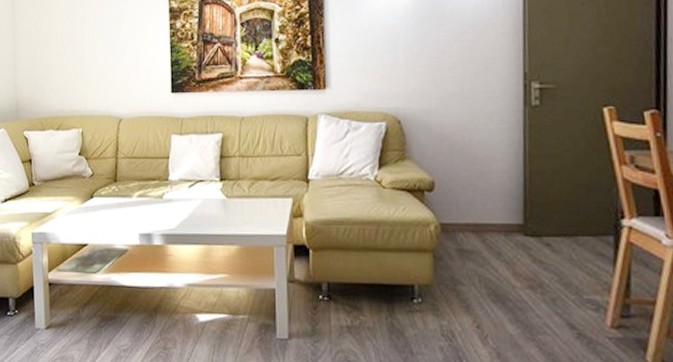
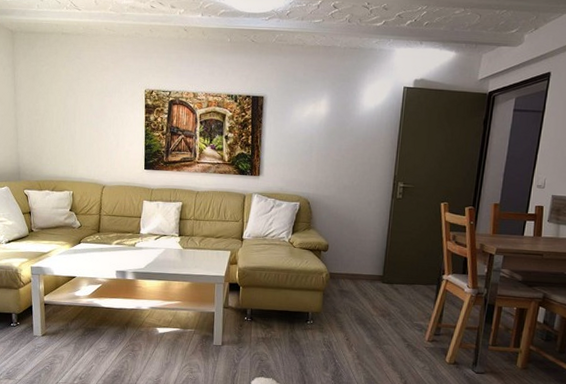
magazine: present [57,246,129,274] -> none [51,278,108,298]

